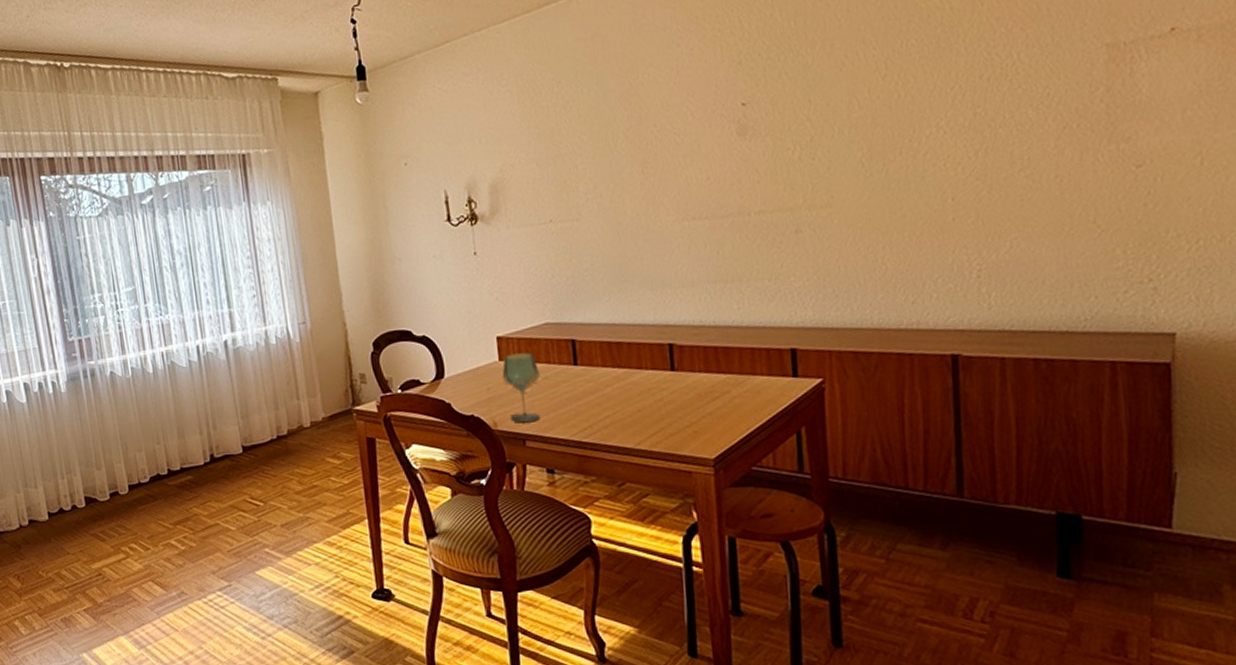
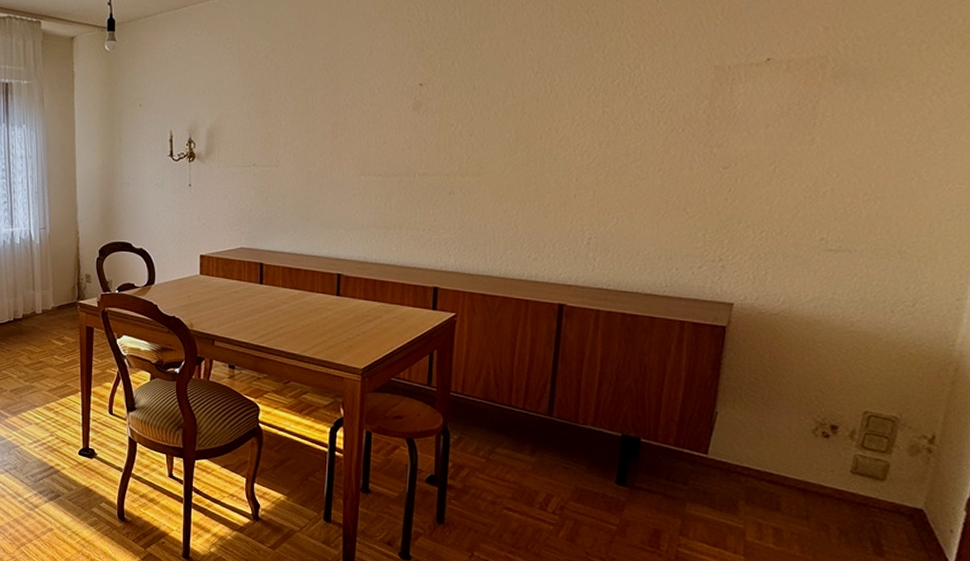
wine glass: present [502,353,541,423] -> none [201,270,231,327]

